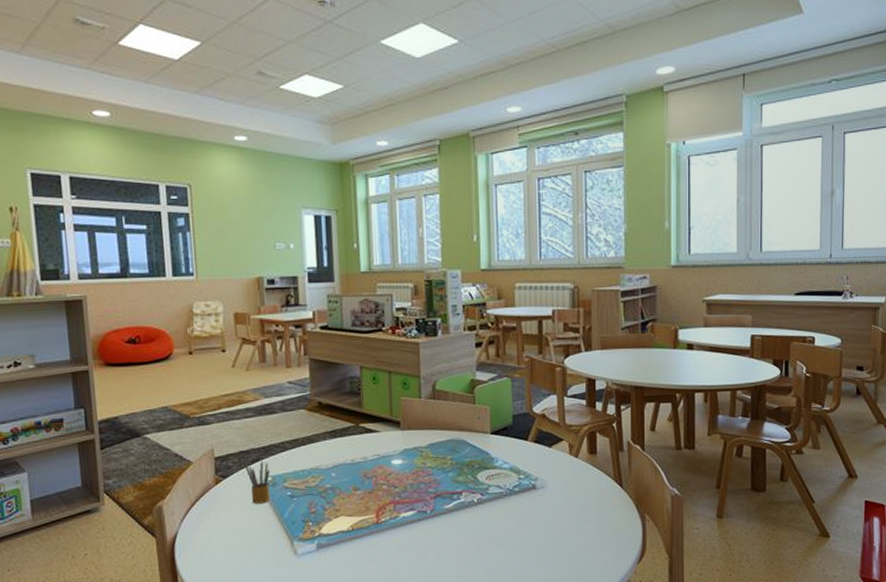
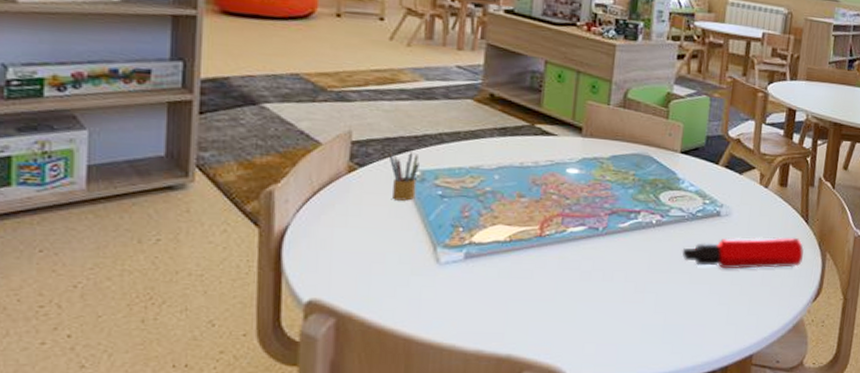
water bottle: none [505,502,623,539] -> present [682,236,804,269]

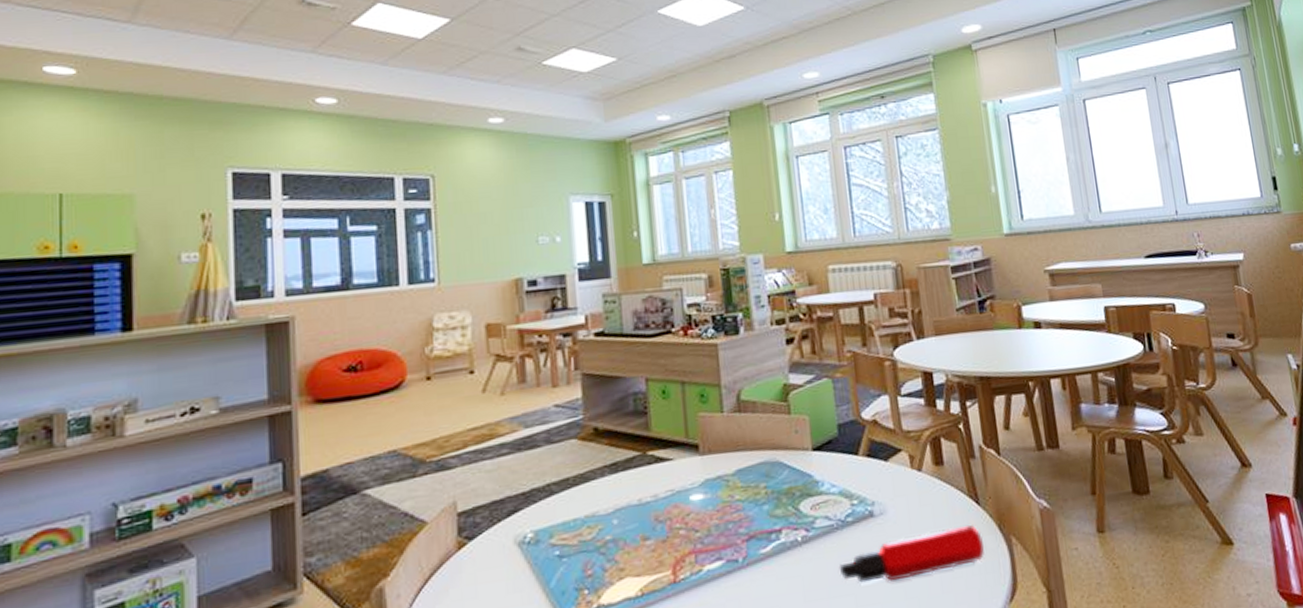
pencil box: present [388,150,419,201] -> none [497,510,532,572]

